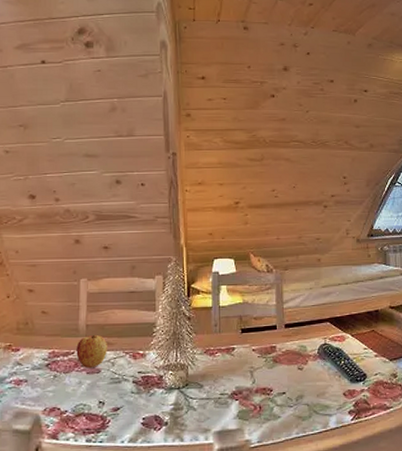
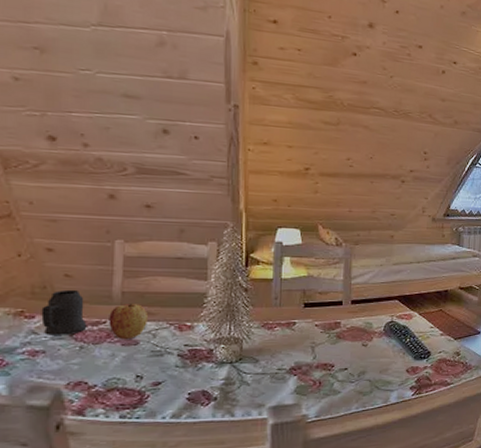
mug: none [24,324,59,366] -> present [41,289,87,335]

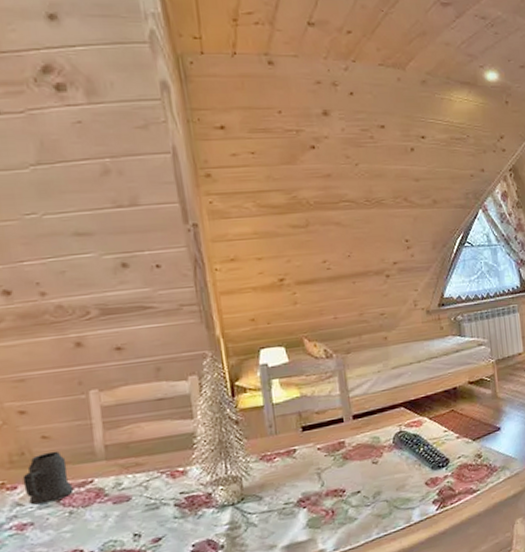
apple: present [109,304,148,340] -> none [94,456,137,498]

